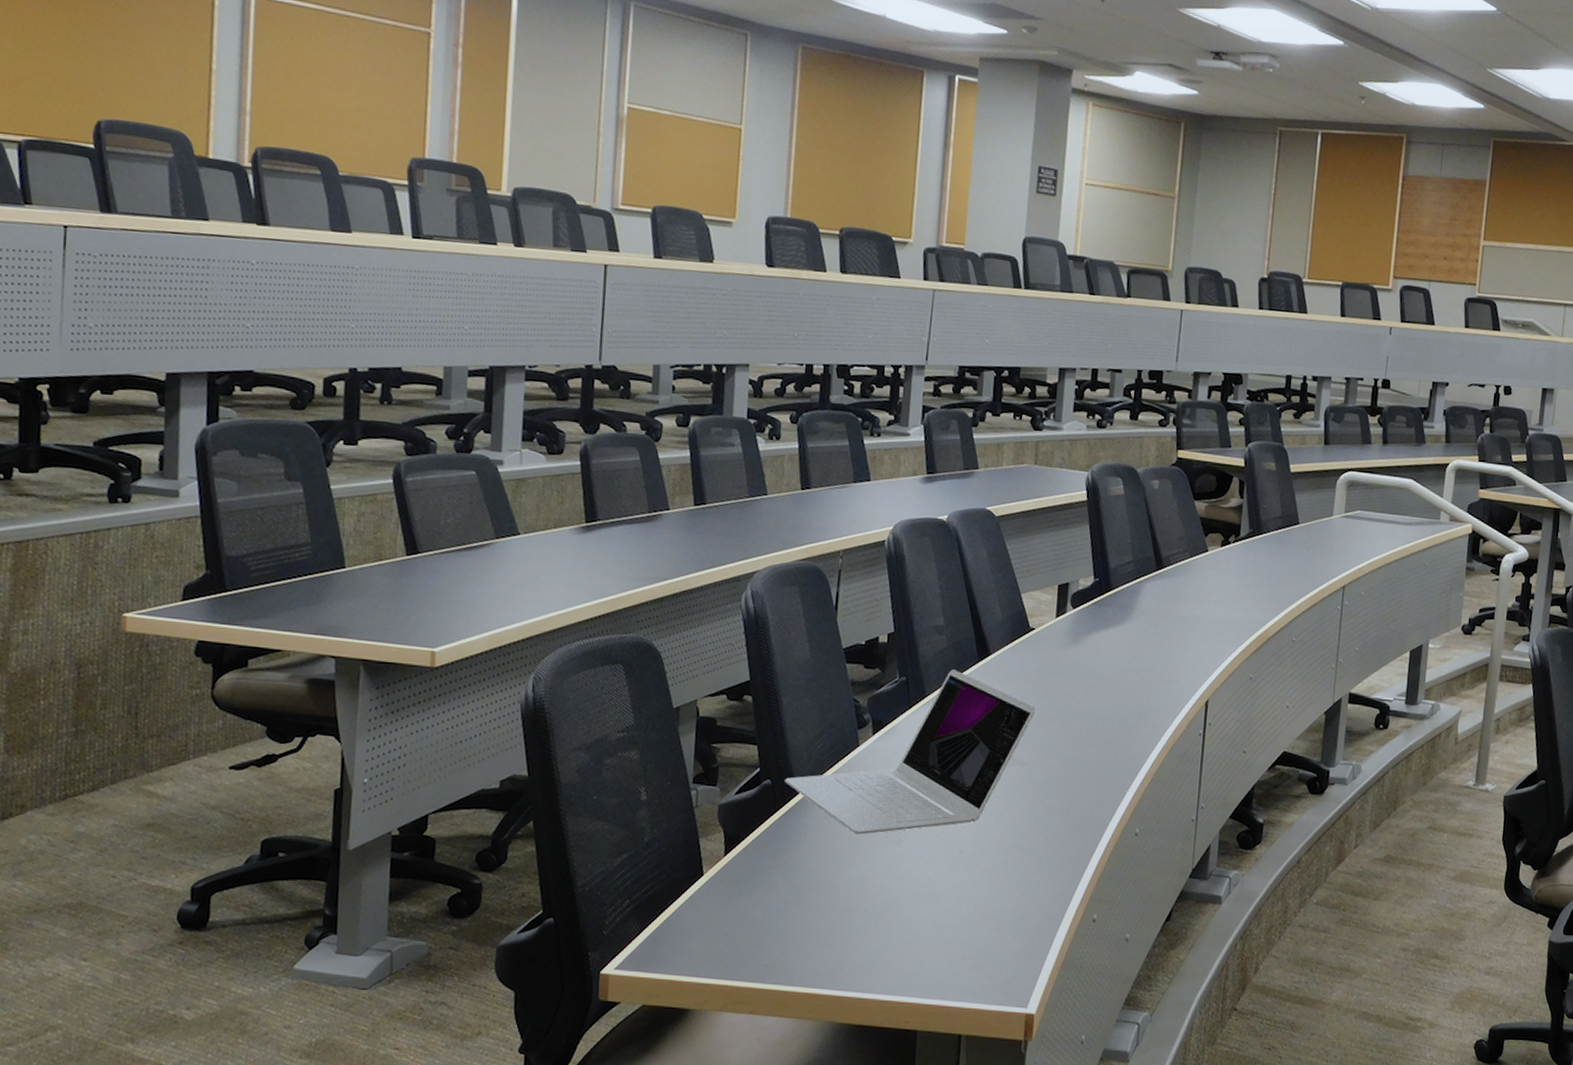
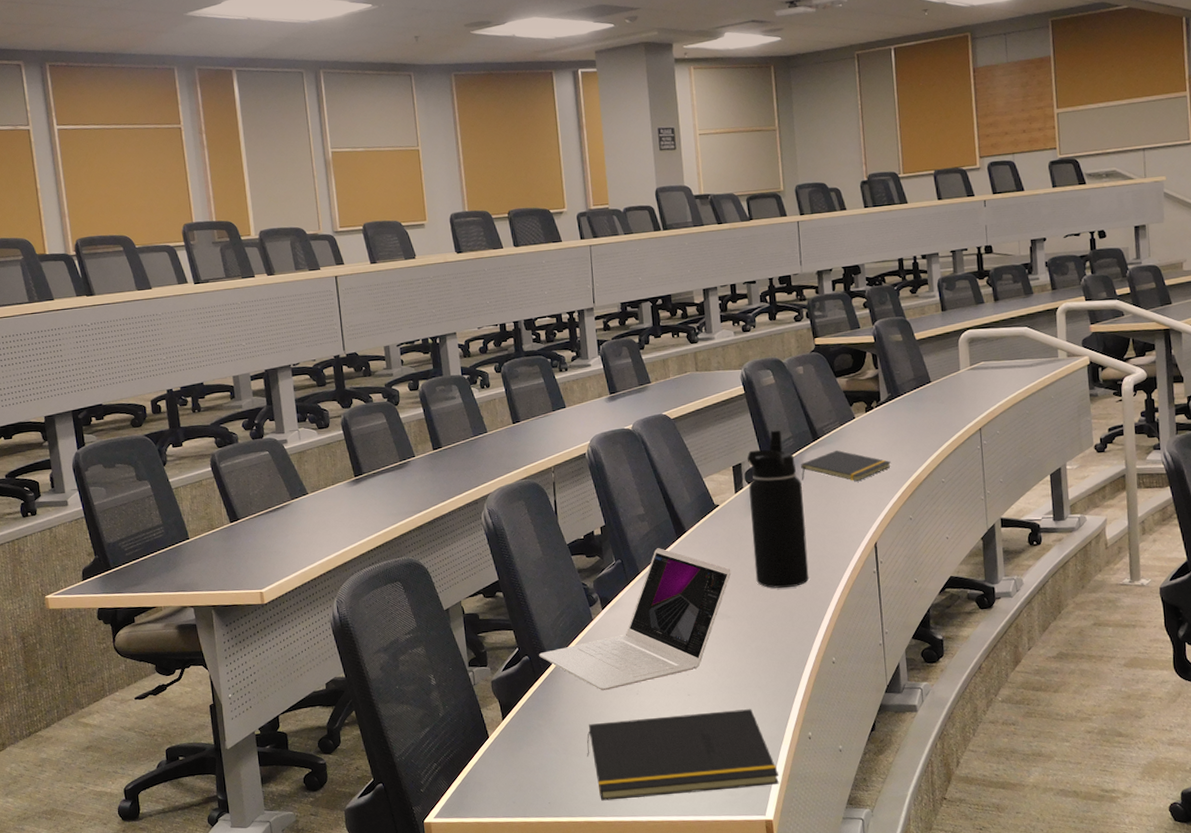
notepad: none [822,873,1051,973] -> present [586,709,779,801]
water bottle: none [1063,550,1135,739] -> present [746,430,809,589]
notepad: none [1135,584,1239,626] -> present [801,450,891,482]

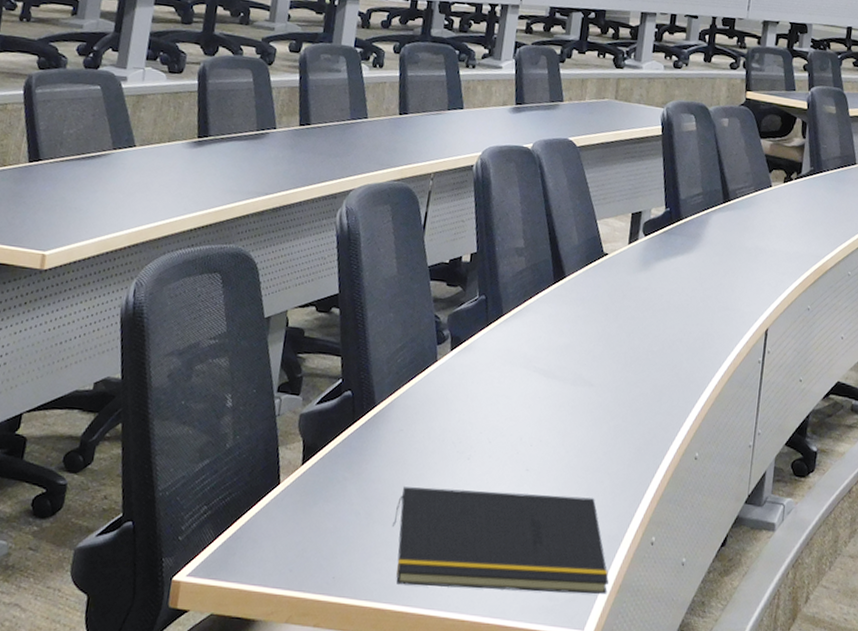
laptop: present [539,548,731,691] -> none [364,290,606,449]
water bottle: present [746,430,809,589] -> none [630,182,702,363]
notepad: present [801,450,891,482] -> none [702,217,799,257]

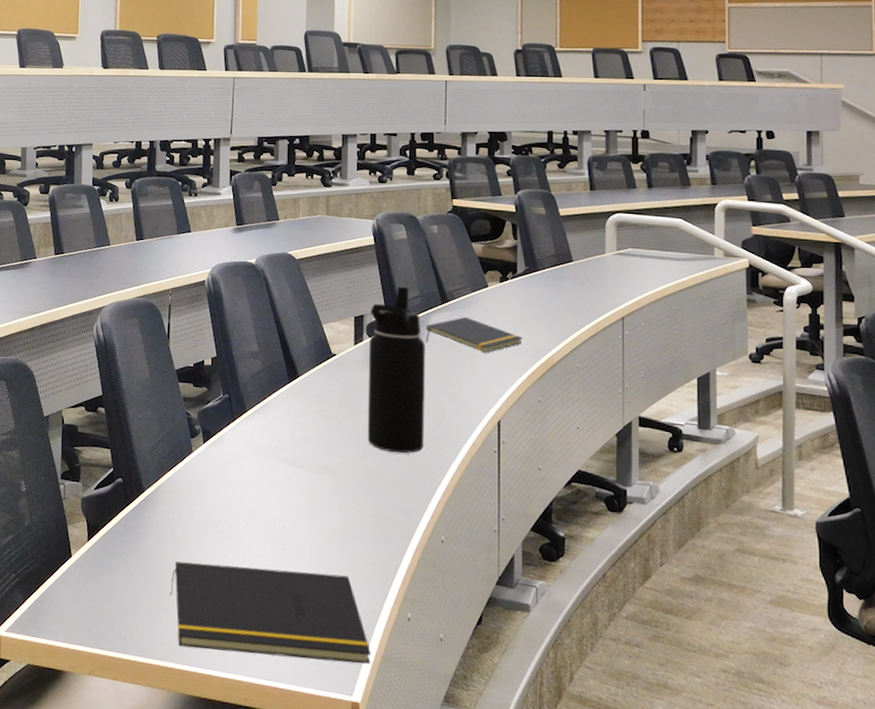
water bottle: none [630,182,702,363] -> present [367,286,425,453]
notepad: none [702,217,799,257] -> present [425,316,523,353]

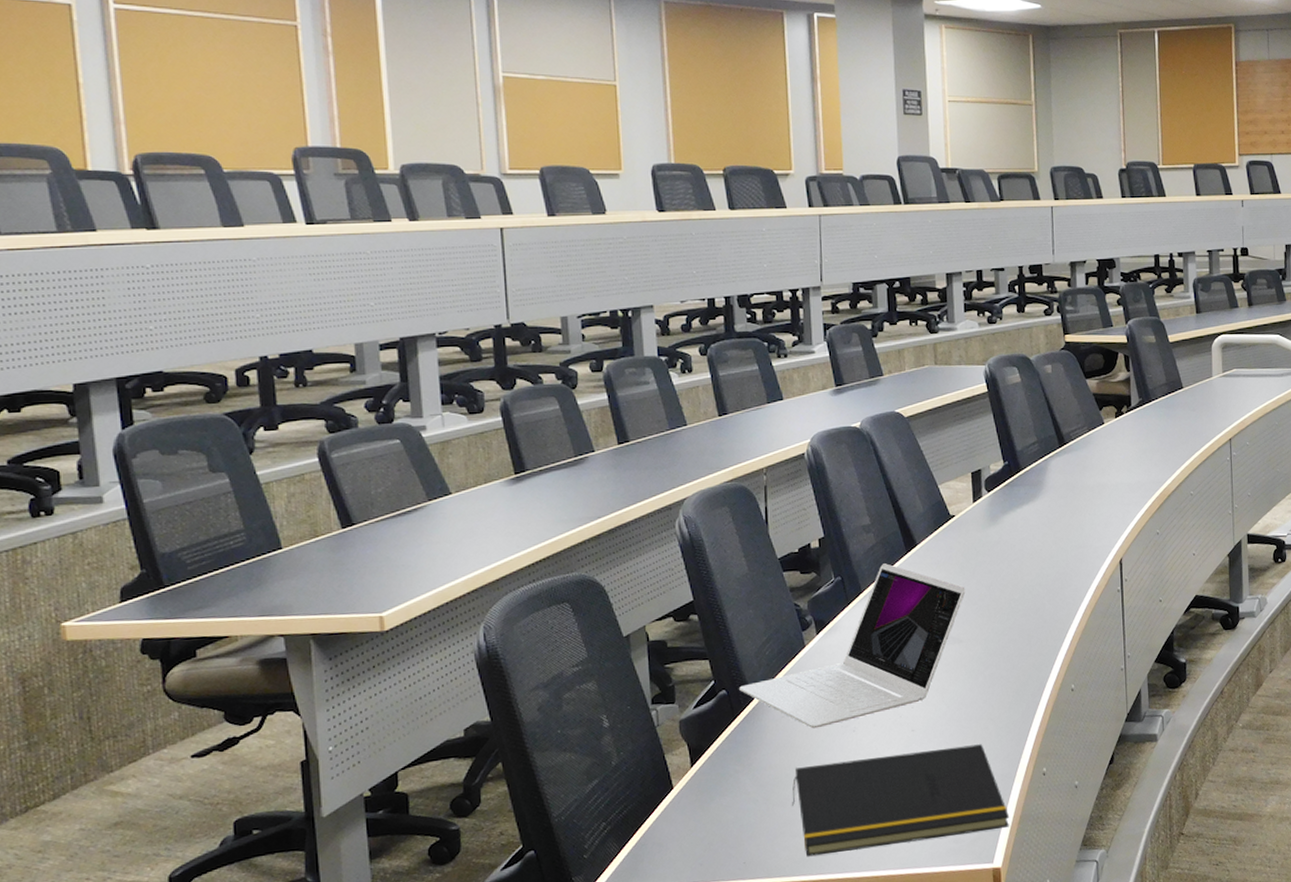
laptop: none [133,389,342,529] -> present [739,563,966,729]
water bottle: present [367,286,425,453] -> none [987,433,1050,609]
notepad: present [425,316,523,353] -> none [1045,457,1139,493]

